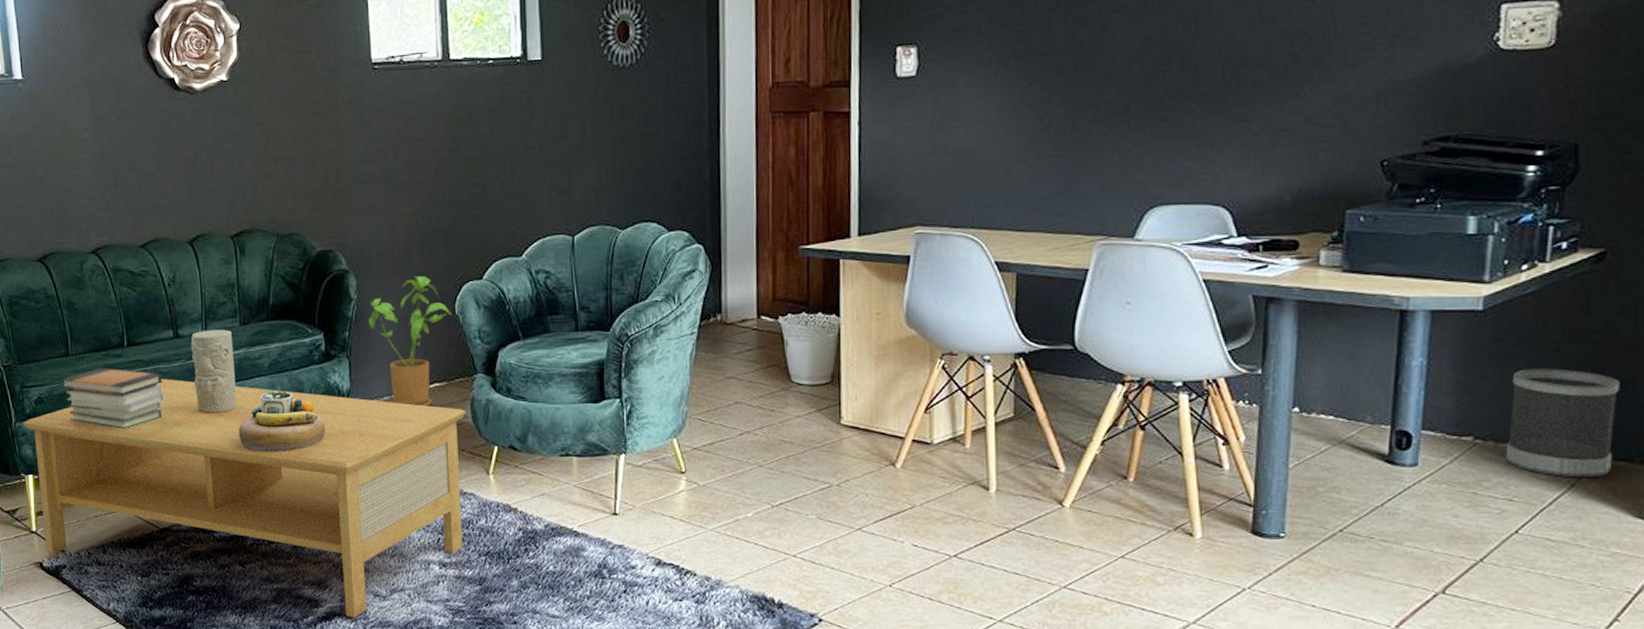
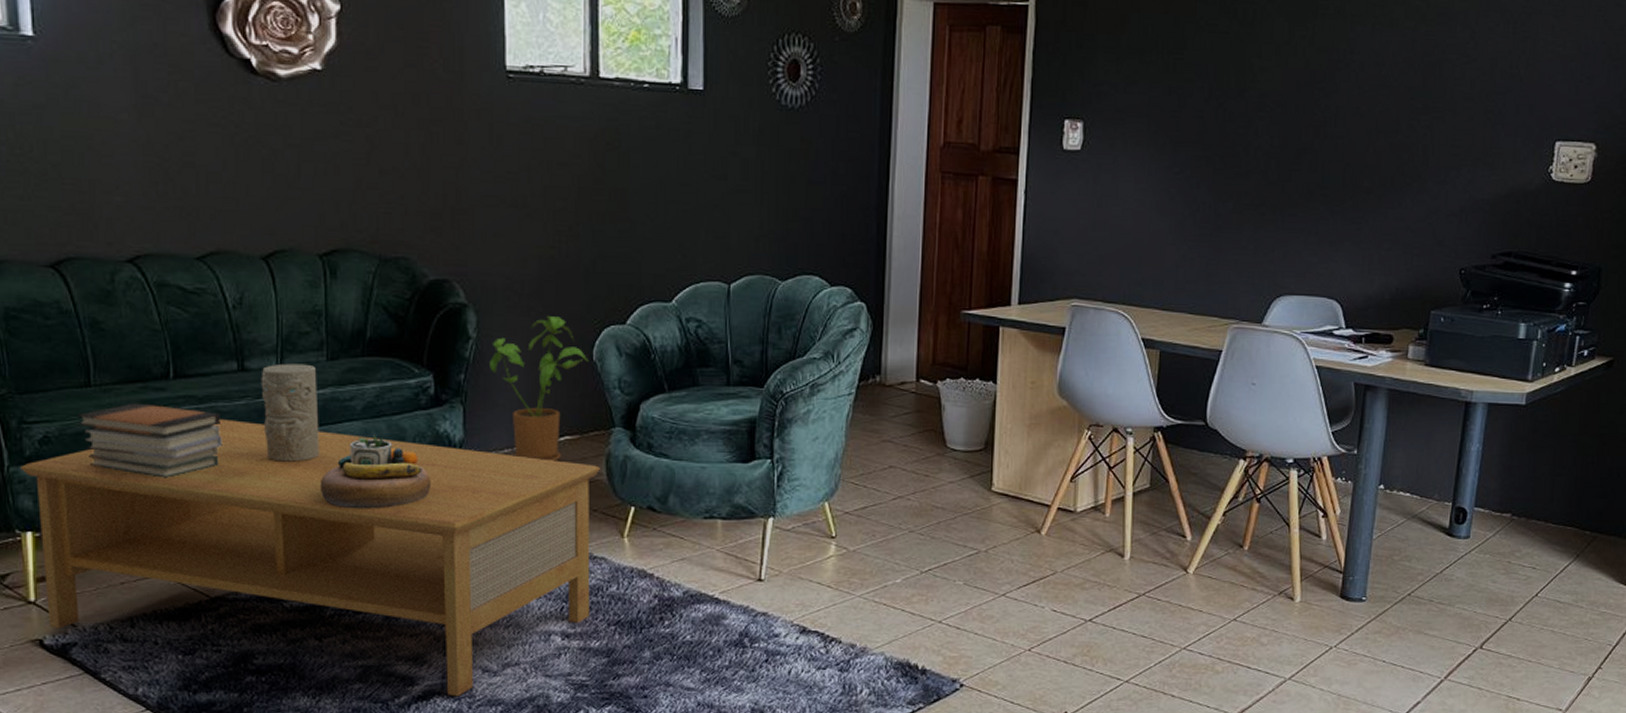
wastebasket: present [1505,368,1620,478] -> none [1533,456,1616,550]

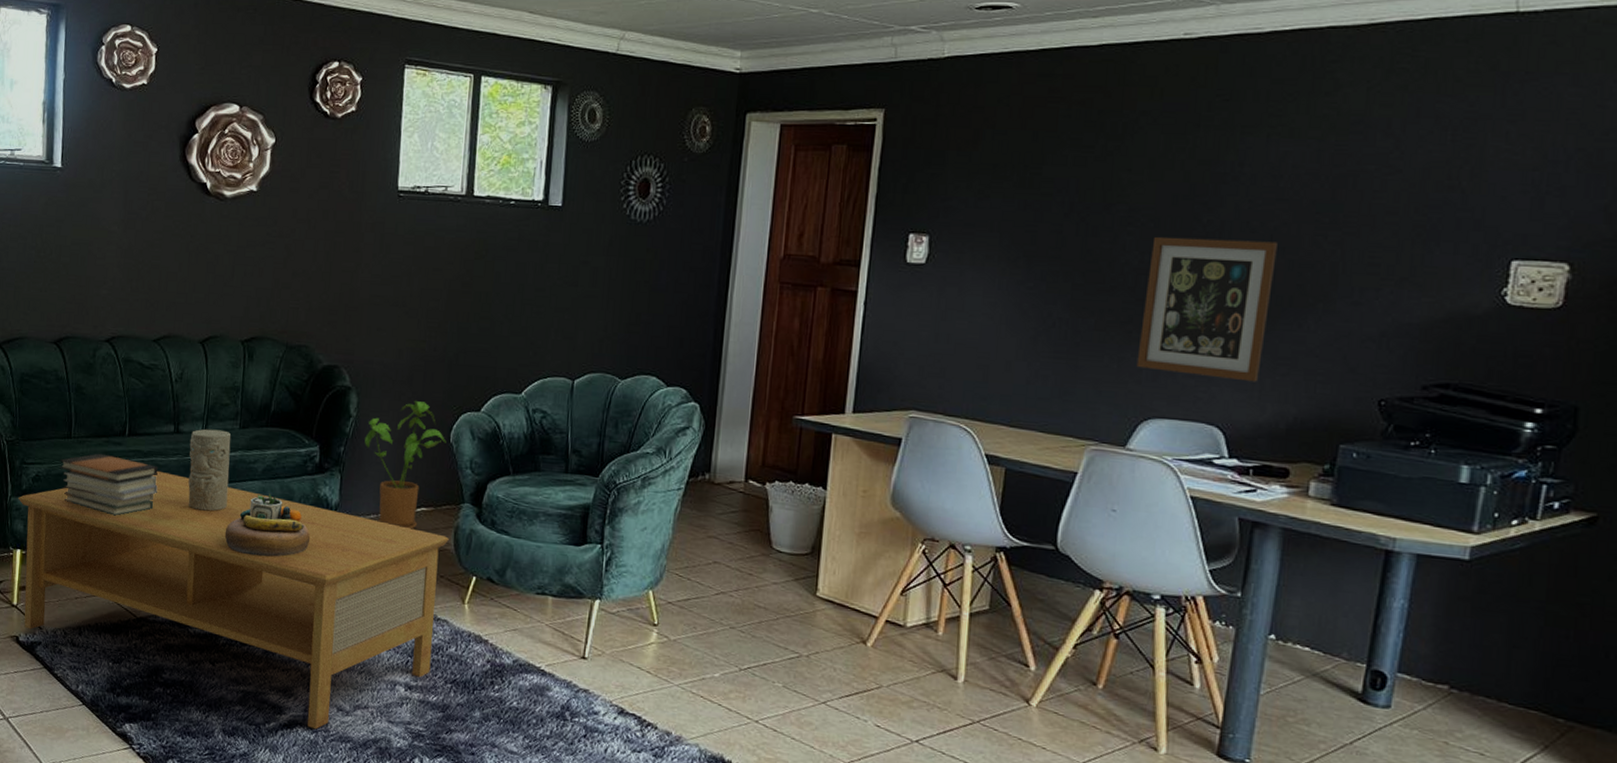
wall art: none [1269,121,1381,257] -> present [1136,236,1277,382]

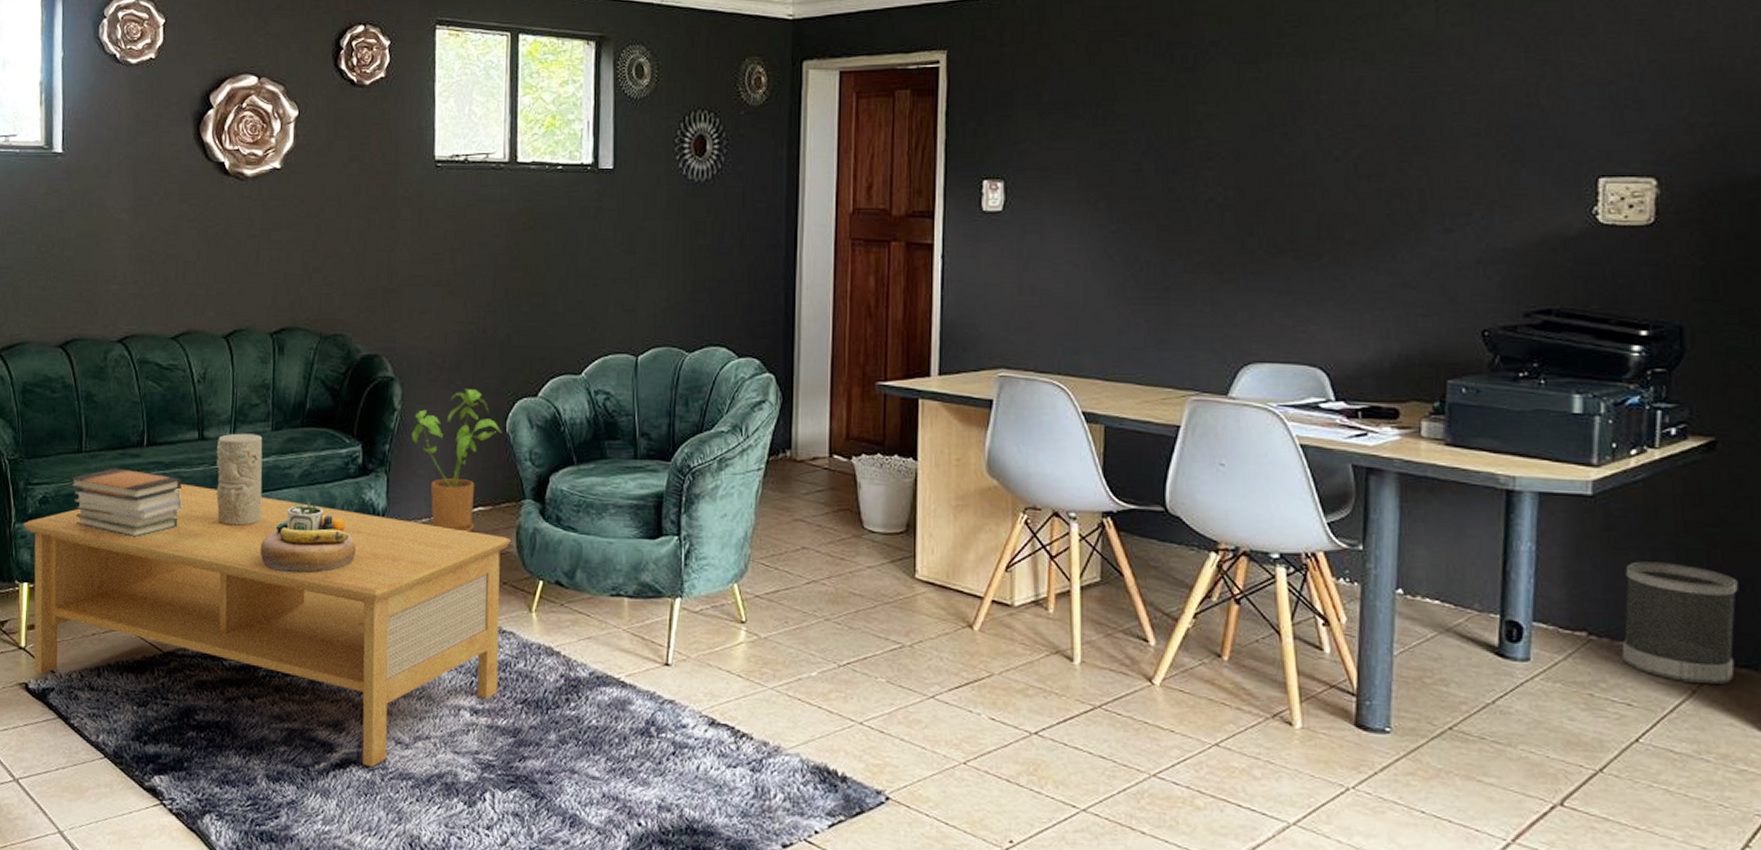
wall art: present [1136,236,1277,382] -> none [1230,170,1363,319]
wastebasket: none [1480,624,1603,742] -> present [1621,561,1738,685]

